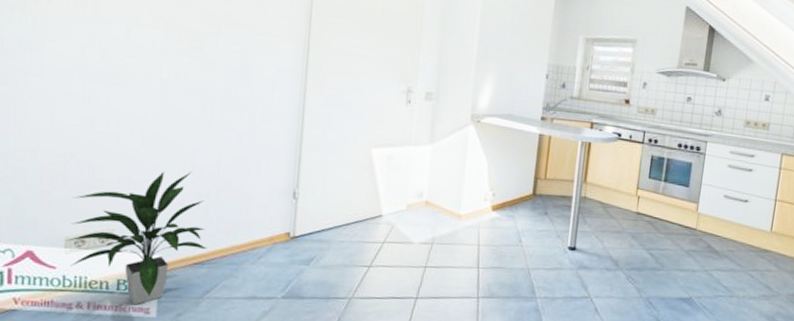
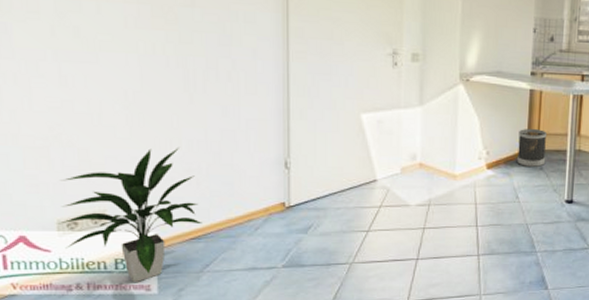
wastebasket: none [522,172,554,212] -> present [517,129,548,168]

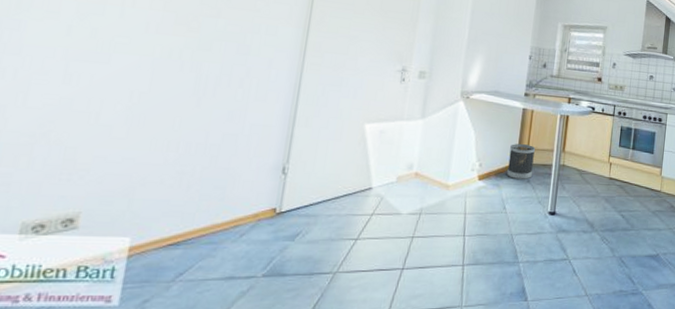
indoor plant: present [57,148,202,283] -> none [20,149,186,294]

